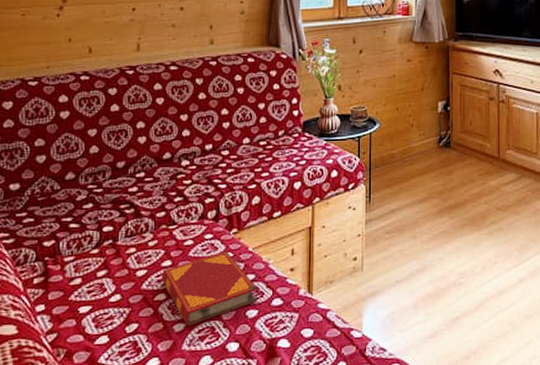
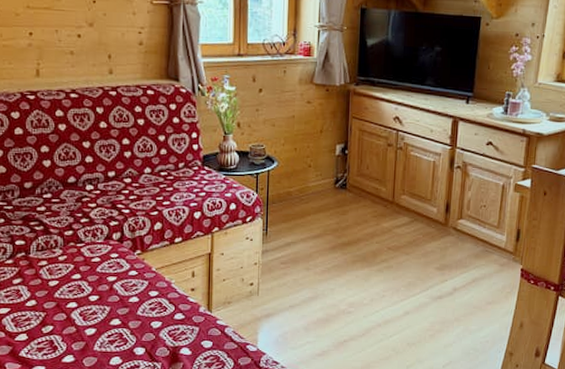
hardback book: present [161,251,258,326] -> none [72,269,161,331]

